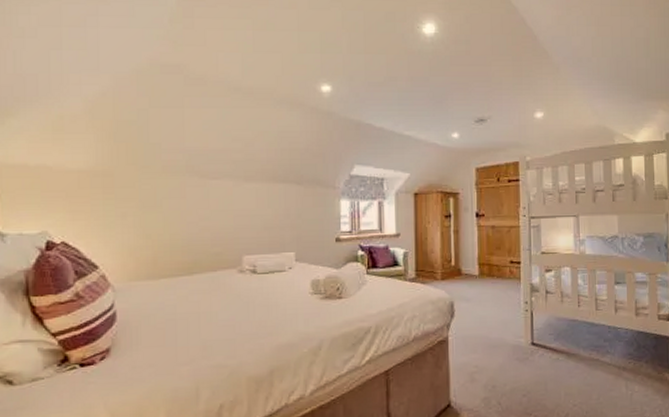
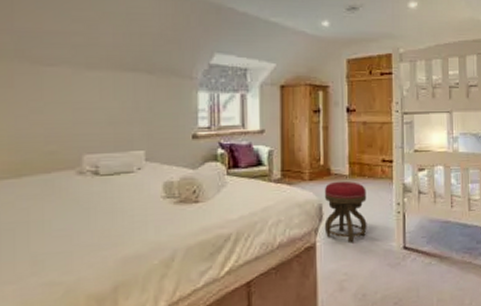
stool: none [455,280,496,339] -> present [324,181,367,244]

